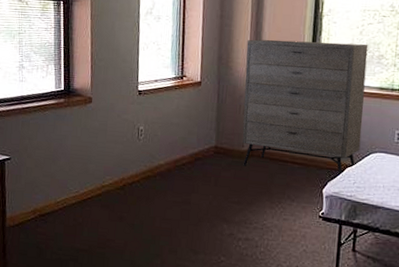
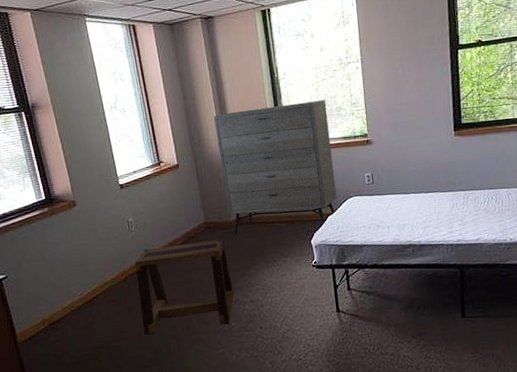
stool: none [129,161,231,258] -> present [135,239,235,335]

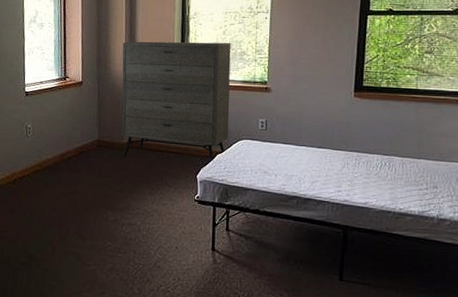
stool: present [135,239,235,335] -> none [22,156,115,243]

